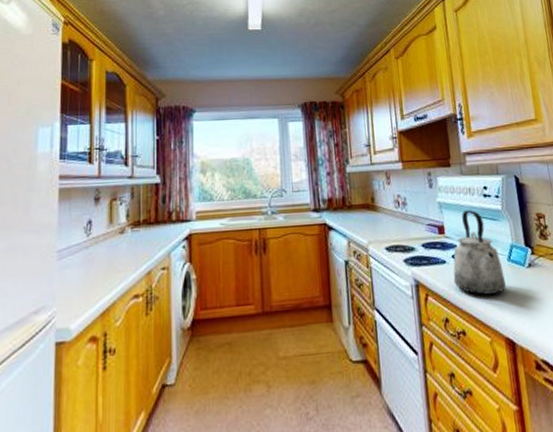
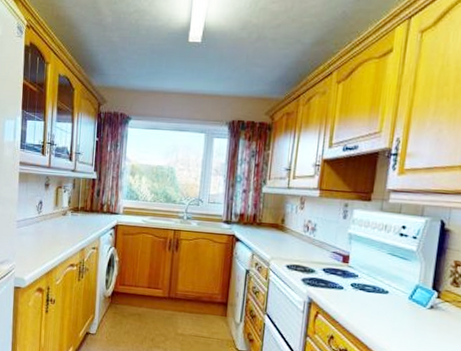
kettle: present [453,210,506,295] -> none [347,245,402,326]

